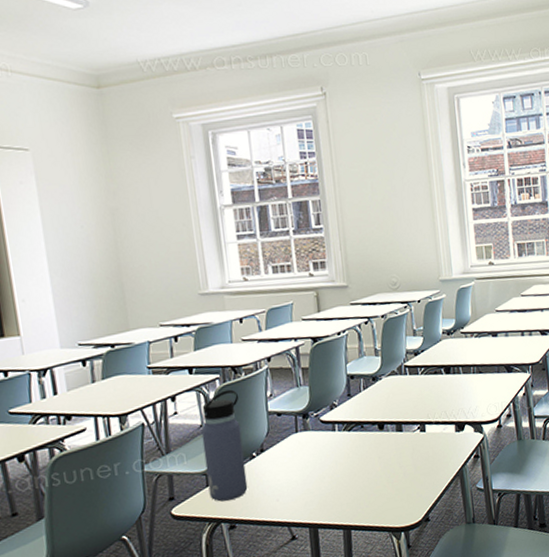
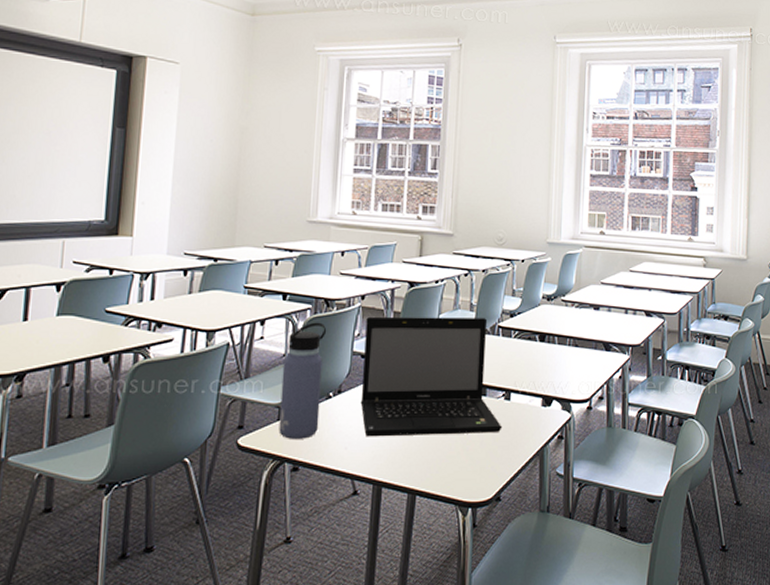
laptop: none [276,360,422,487] -> present [360,316,503,437]

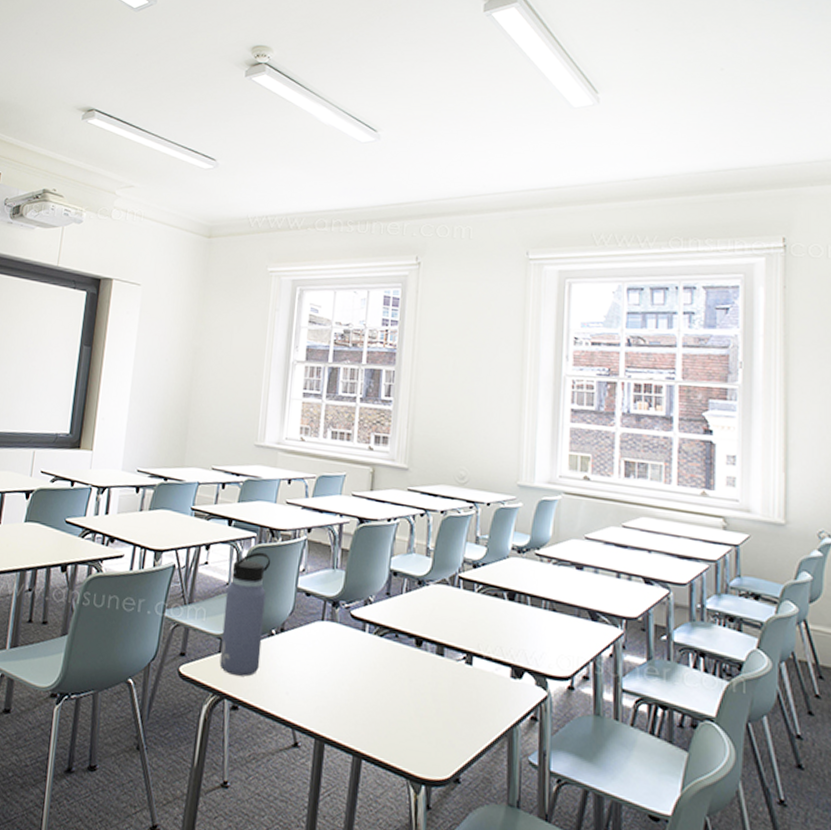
laptop: present [360,316,503,437] -> none [304,551,463,701]

